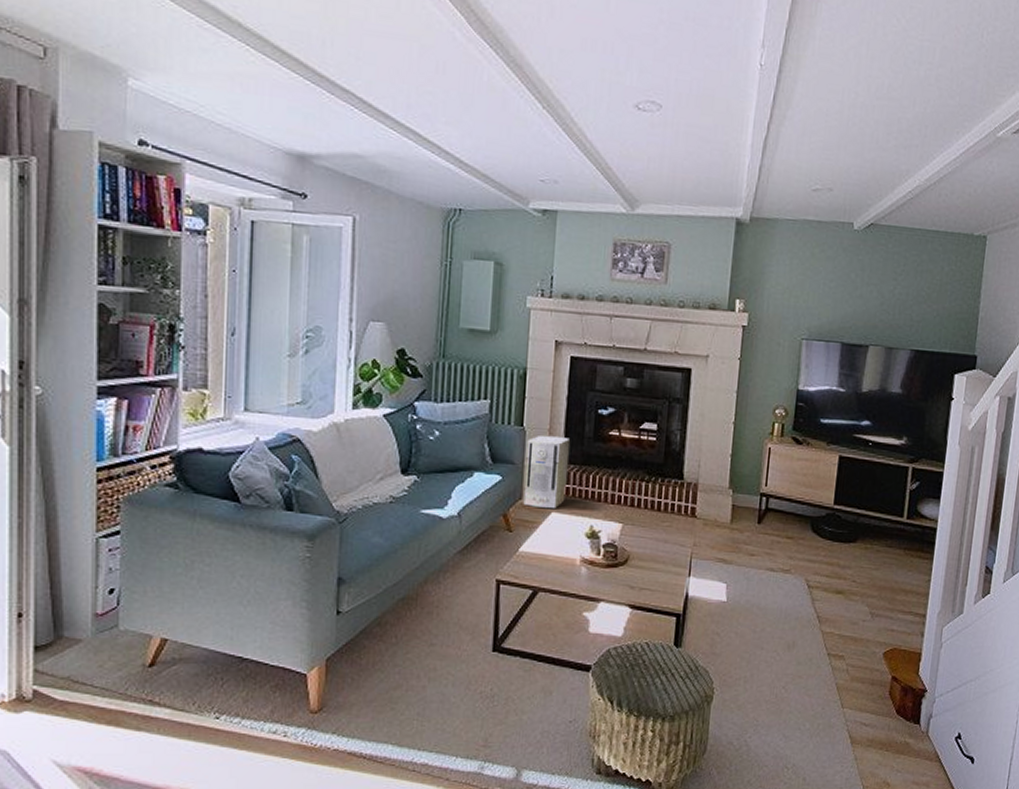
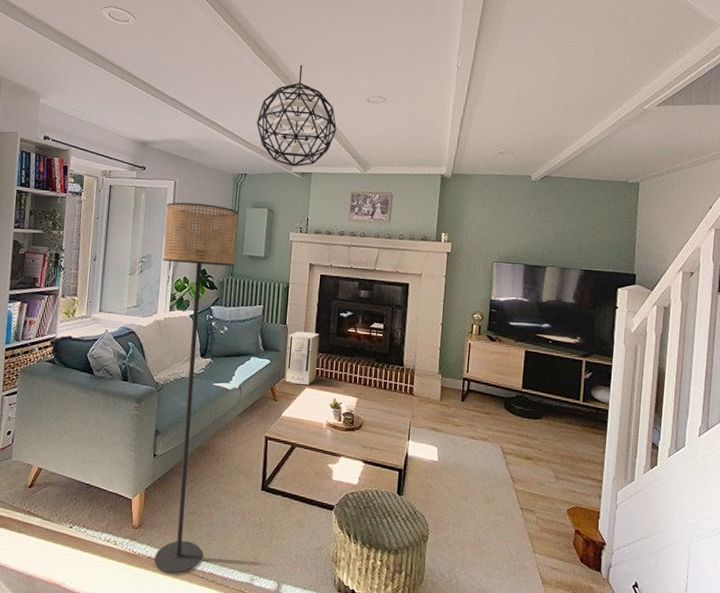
floor lamp: none [340,248,451,769] -> present [154,202,238,574]
pendant light: none [475,47,592,201] -> present [257,64,337,167]

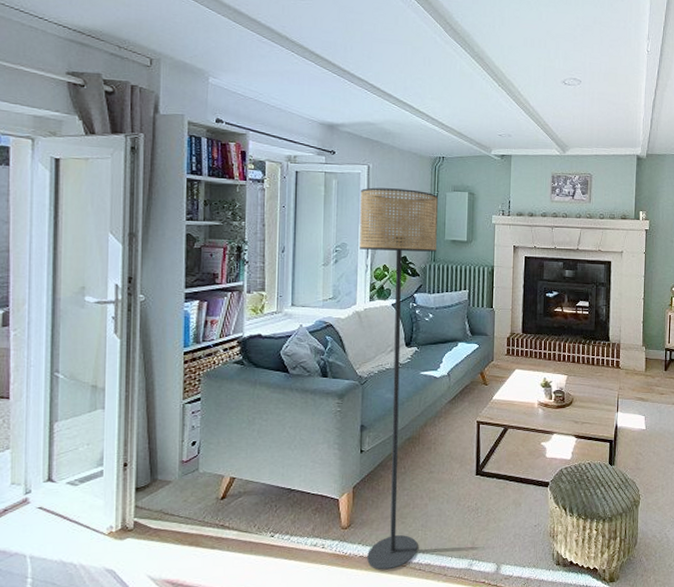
pendant light: present [257,64,337,167] -> none [452,45,534,149]
air purifier: present [285,331,320,385] -> none [495,313,527,366]

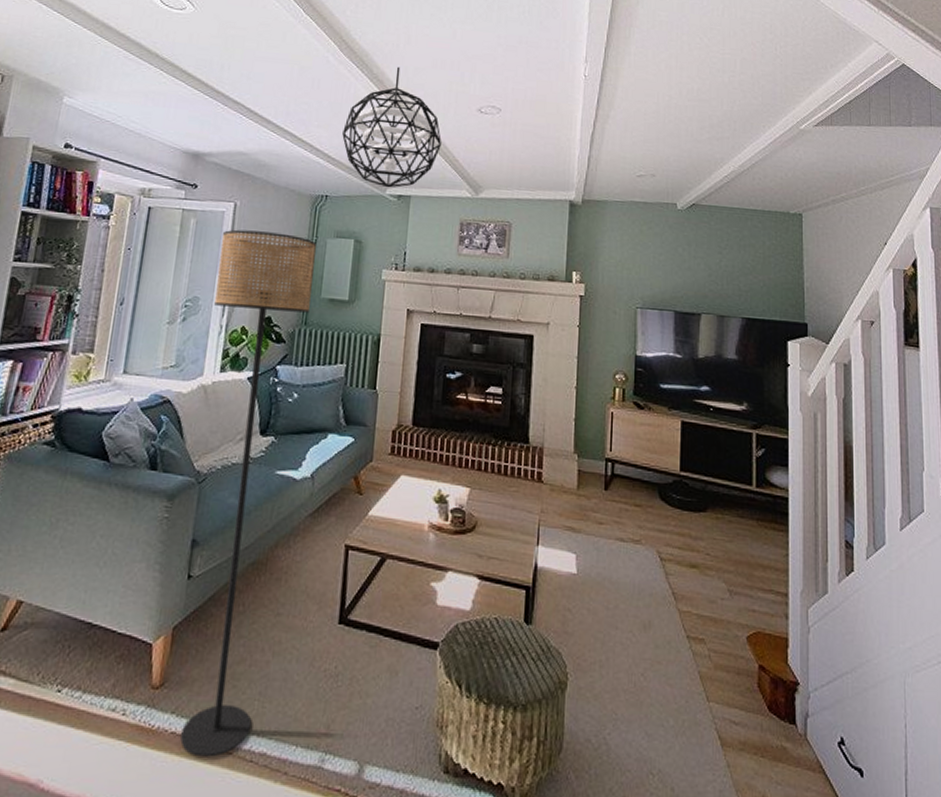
pendant light: none [452,45,534,149] -> present [342,66,441,188]

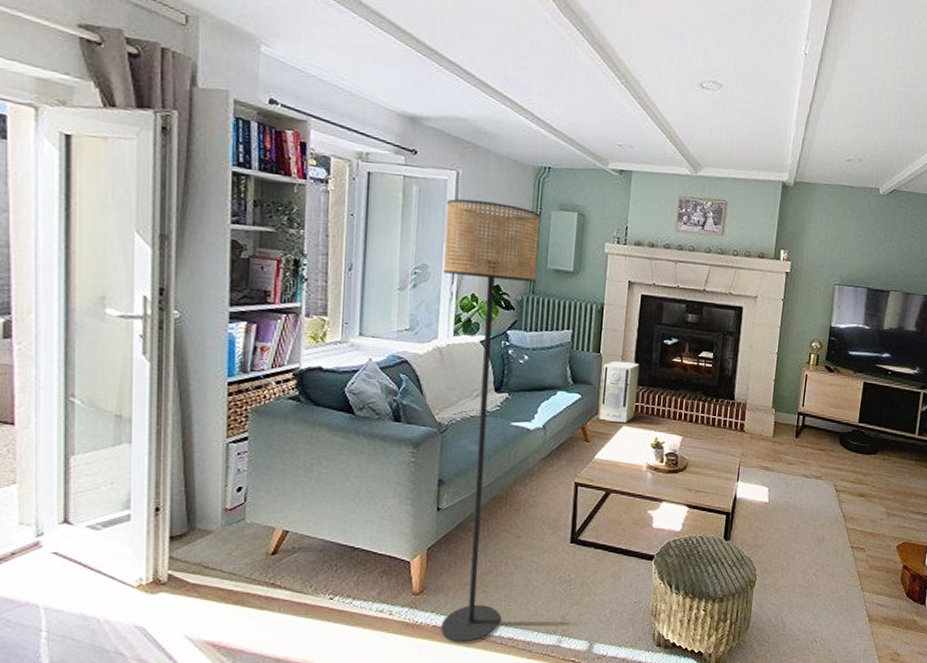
pendant light: present [342,66,441,188] -> none [563,32,663,163]
air purifier: none [374,398,420,471] -> present [599,360,640,422]

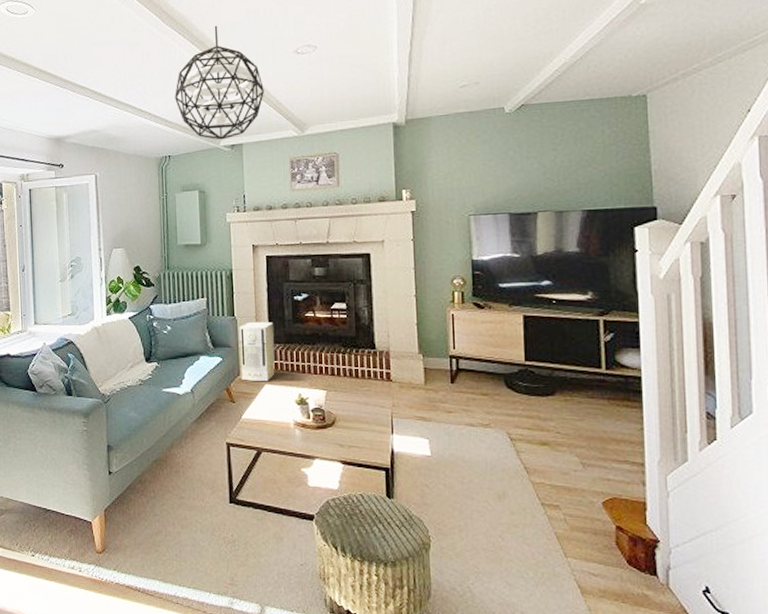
floor lamp: present [441,198,541,642] -> none [89,194,174,601]
pendant light: none [563,32,663,163] -> present [175,25,264,140]

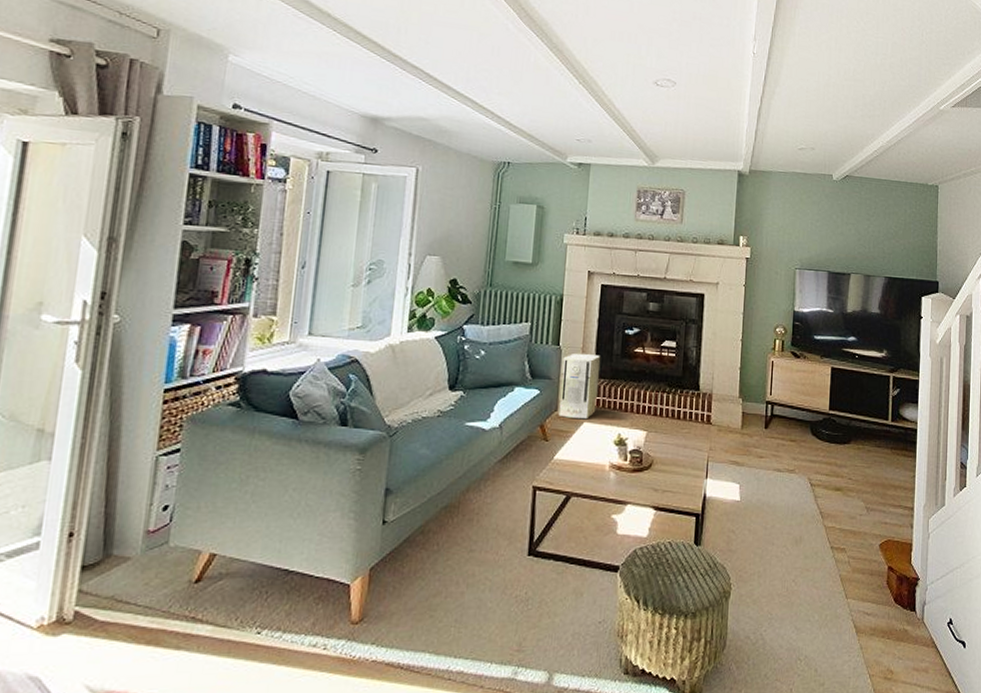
pendant light: present [175,25,264,140] -> none [523,37,620,156]

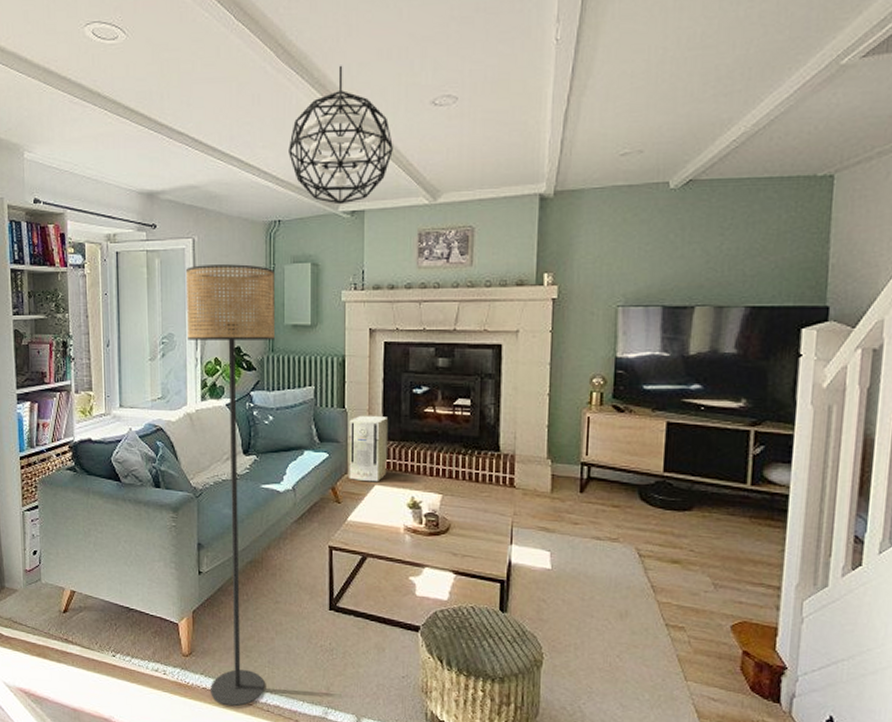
floor lamp: none [381,194,500,680] -> present [185,264,275,707]
pendant light: none [523,37,620,156] -> present [289,65,393,205]

